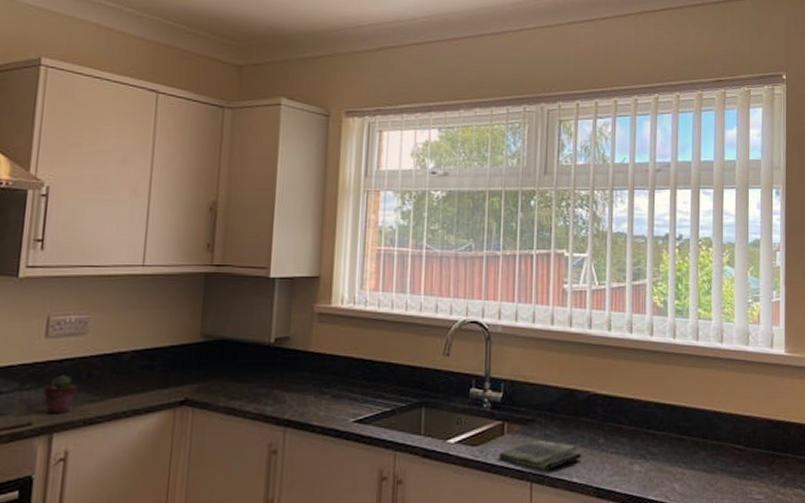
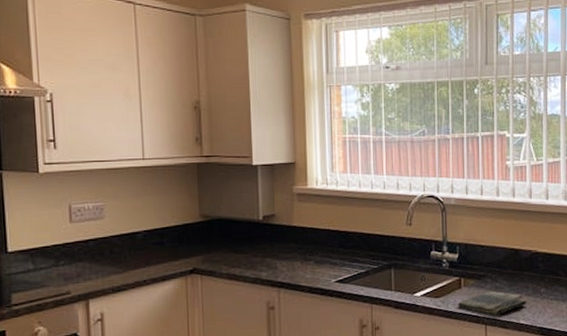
potted succulent: present [43,375,78,414] -> none [75,252,104,285]

